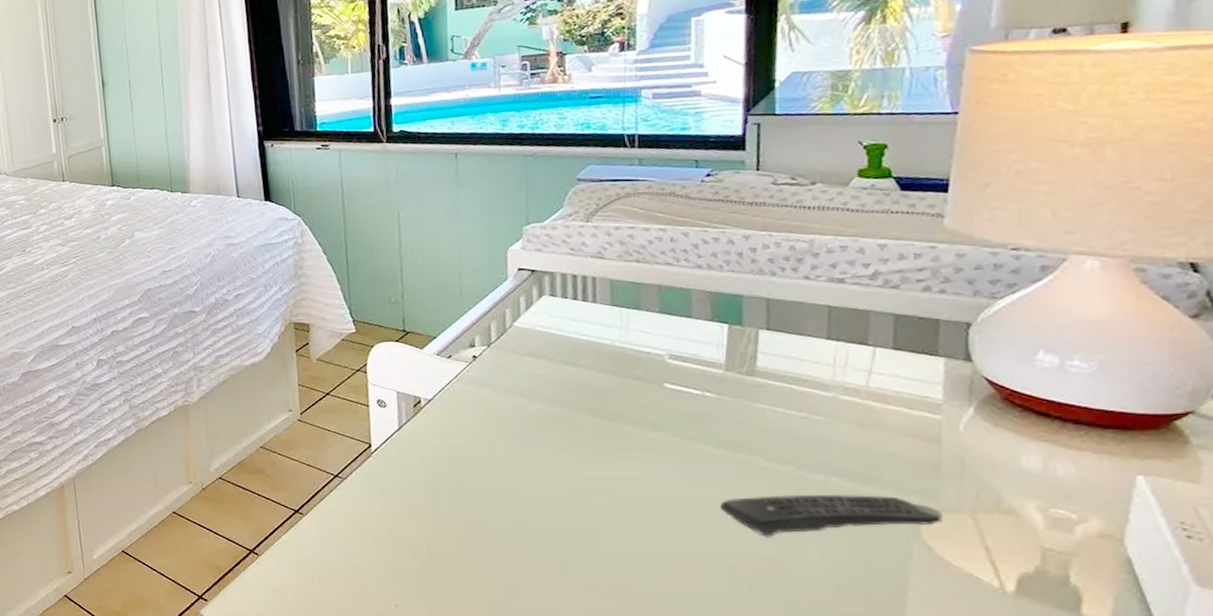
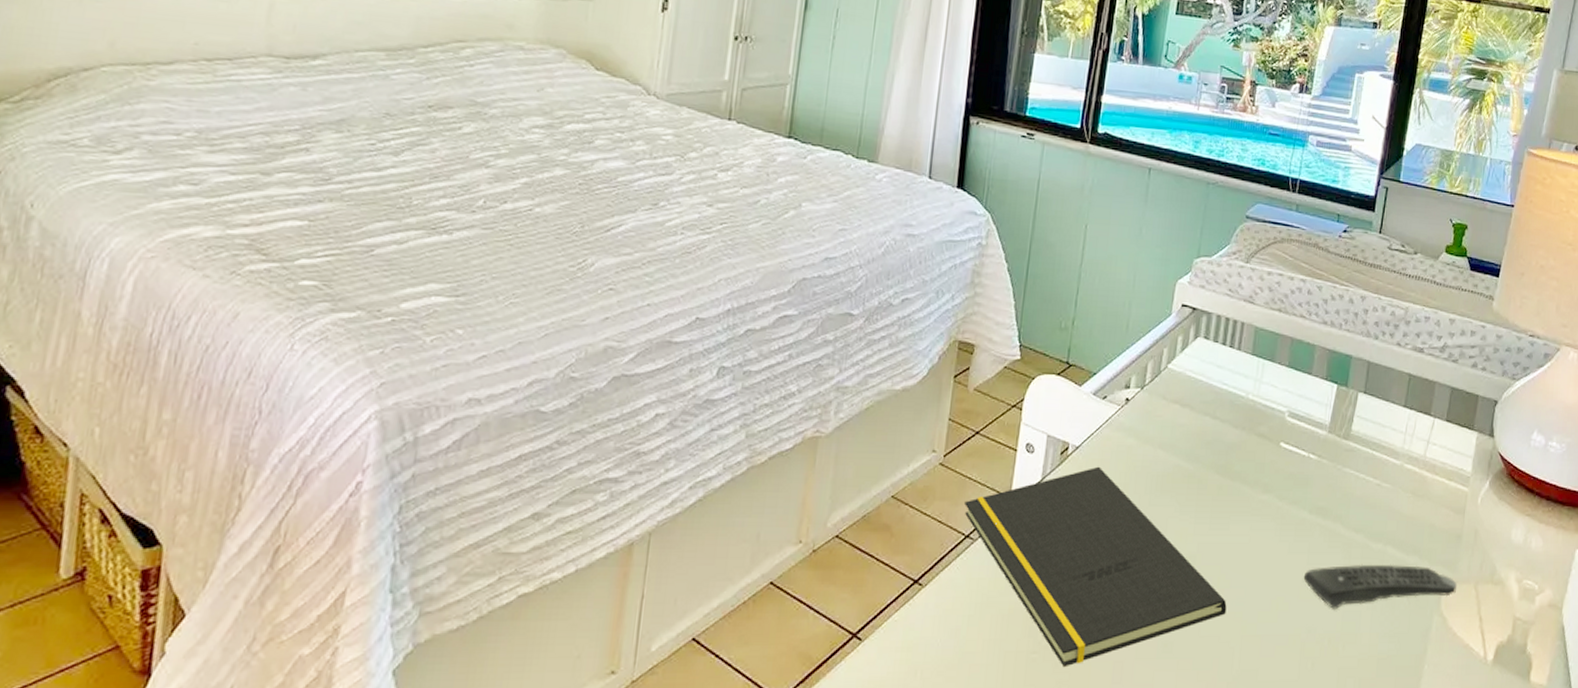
notepad: none [328,415,629,581] -> present [965,466,1227,668]

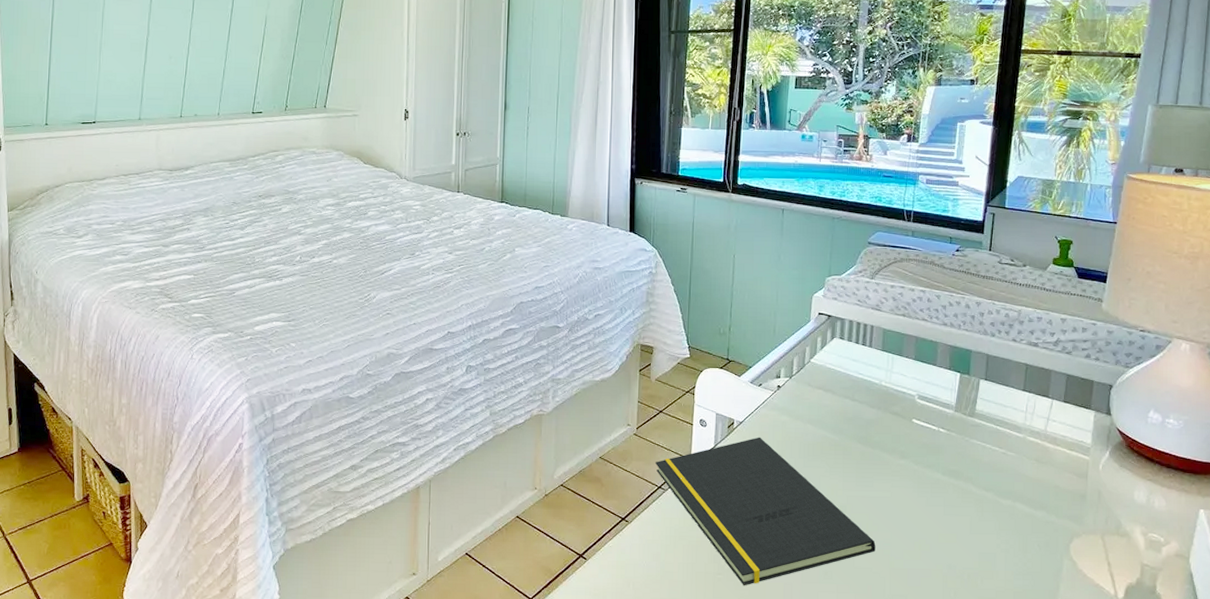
remote control: present [1303,564,1458,609] -> none [941,516,1085,551]

